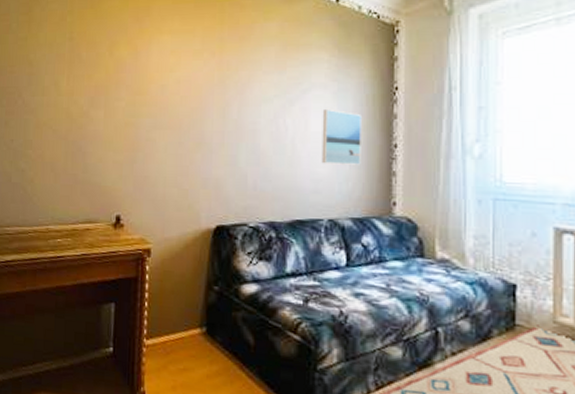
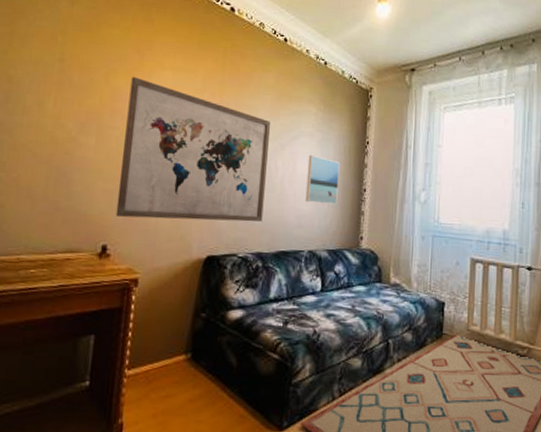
wall art: none [126,45,277,189] -> present [115,76,271,222]

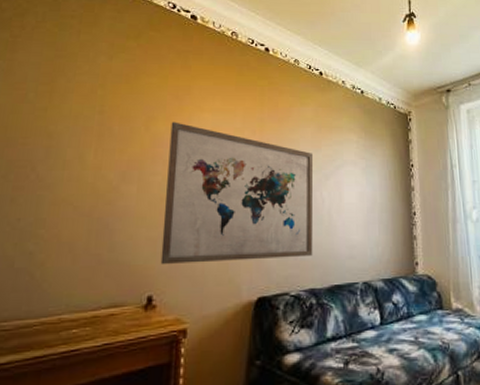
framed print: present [305,154,340,205] -> none [354,182,388,232]

